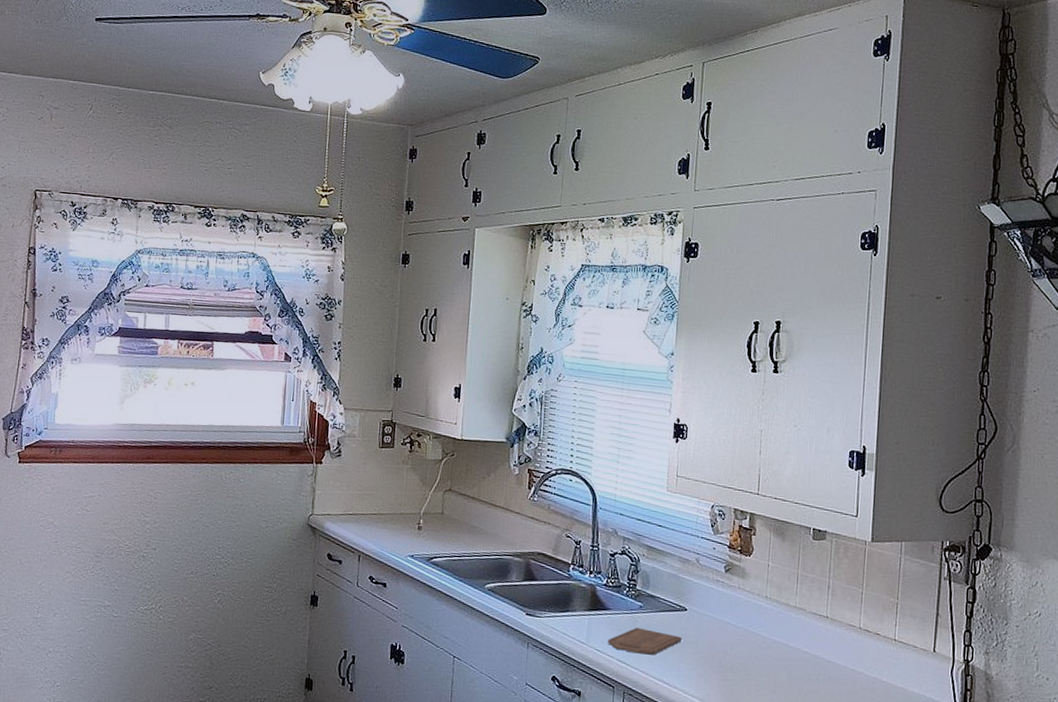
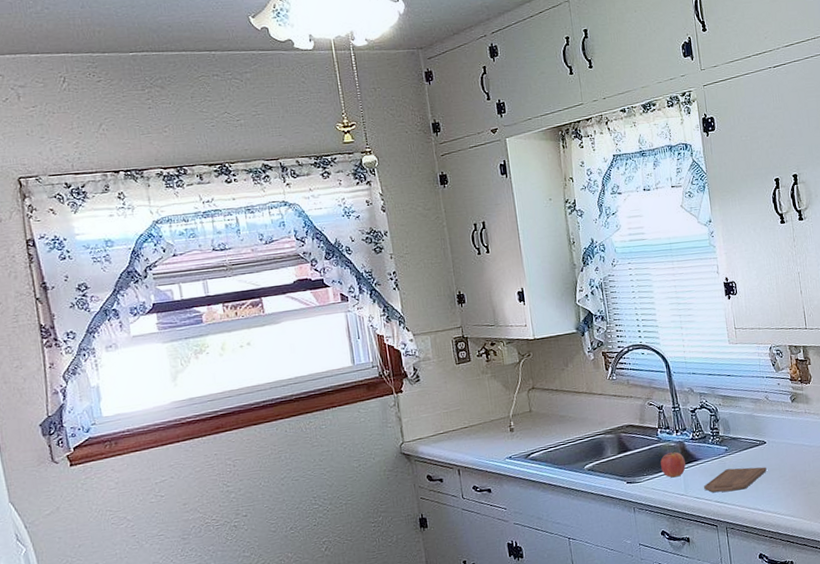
fruit: none [565,593,593,622] -> present [660,451,686,478]

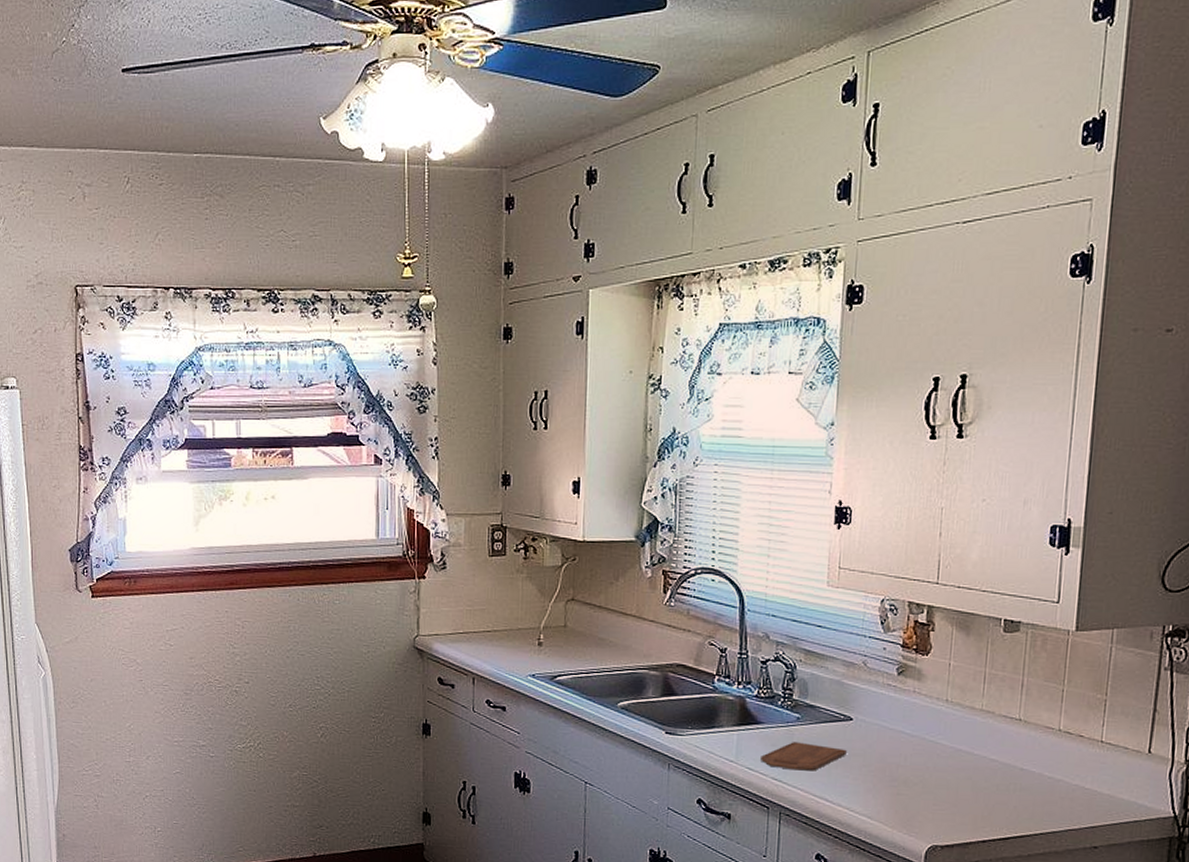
fruit: present [660,451,686,478] -> none [710,706,743,739]

